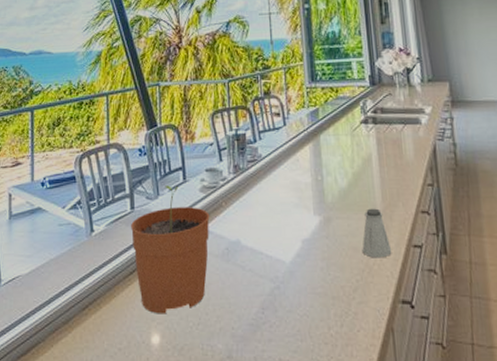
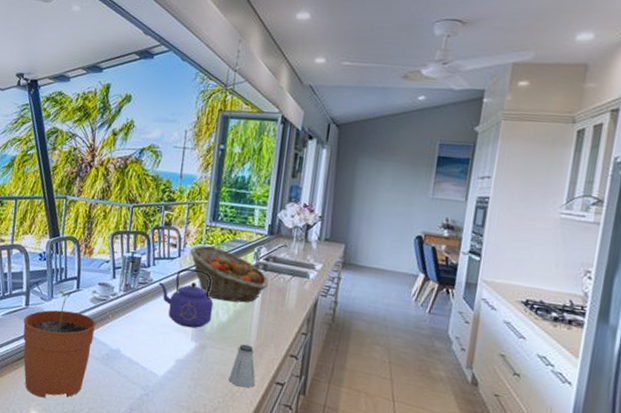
kettle: none [268,135,331,201] -> present [158,268,214,328]
fruit basket: none [295,108,382,165] -> present [190,245,269,303]

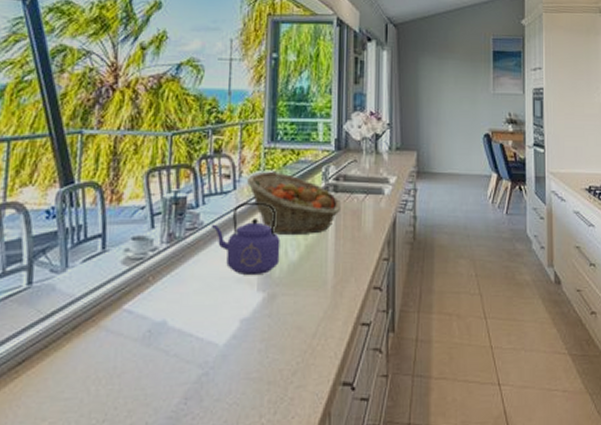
plant pot: present [23,290,97,398] -> none [25,256,132,412]
saltshaker: present [228,344,256,388] -> none [306,284,338,338]

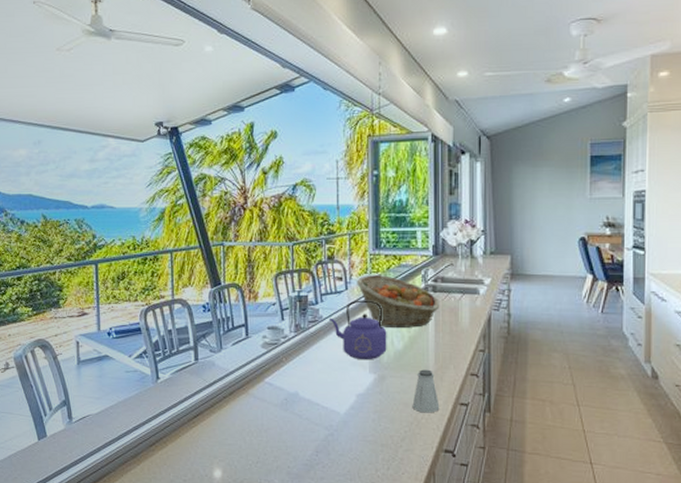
saltshaker: none [306,284,338,338] -> present [412,369,440,413]

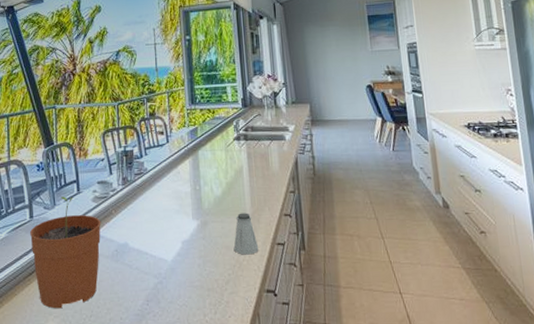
plant pot: none [195,340,271,453] -> present [30,196,101,309]
kettle: present [329,300,387,360] -> none [153,151,207,208]
fruit basket: present [357,274,440,329] -> none [177,127,252,176]

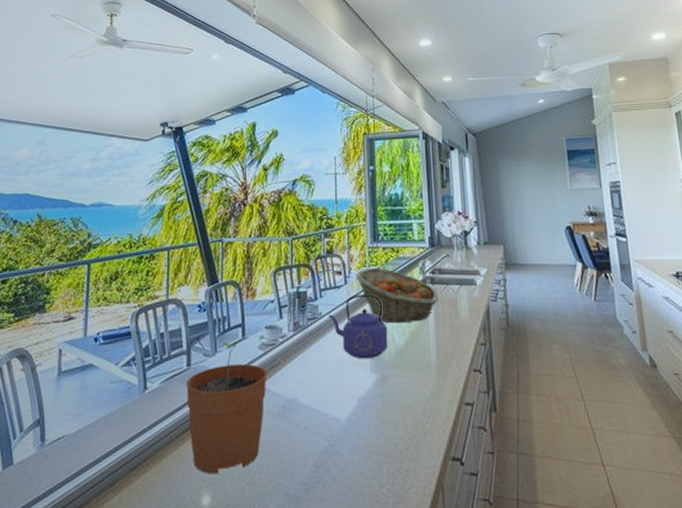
kettle: none [153,151,207,208] -> present [328,294,388,359]
fruit basket: none [177,127,252,176] -> present [356,267,439,324]
saltshaker: present [233,213,259,255] -> none [416,367,445,416]

